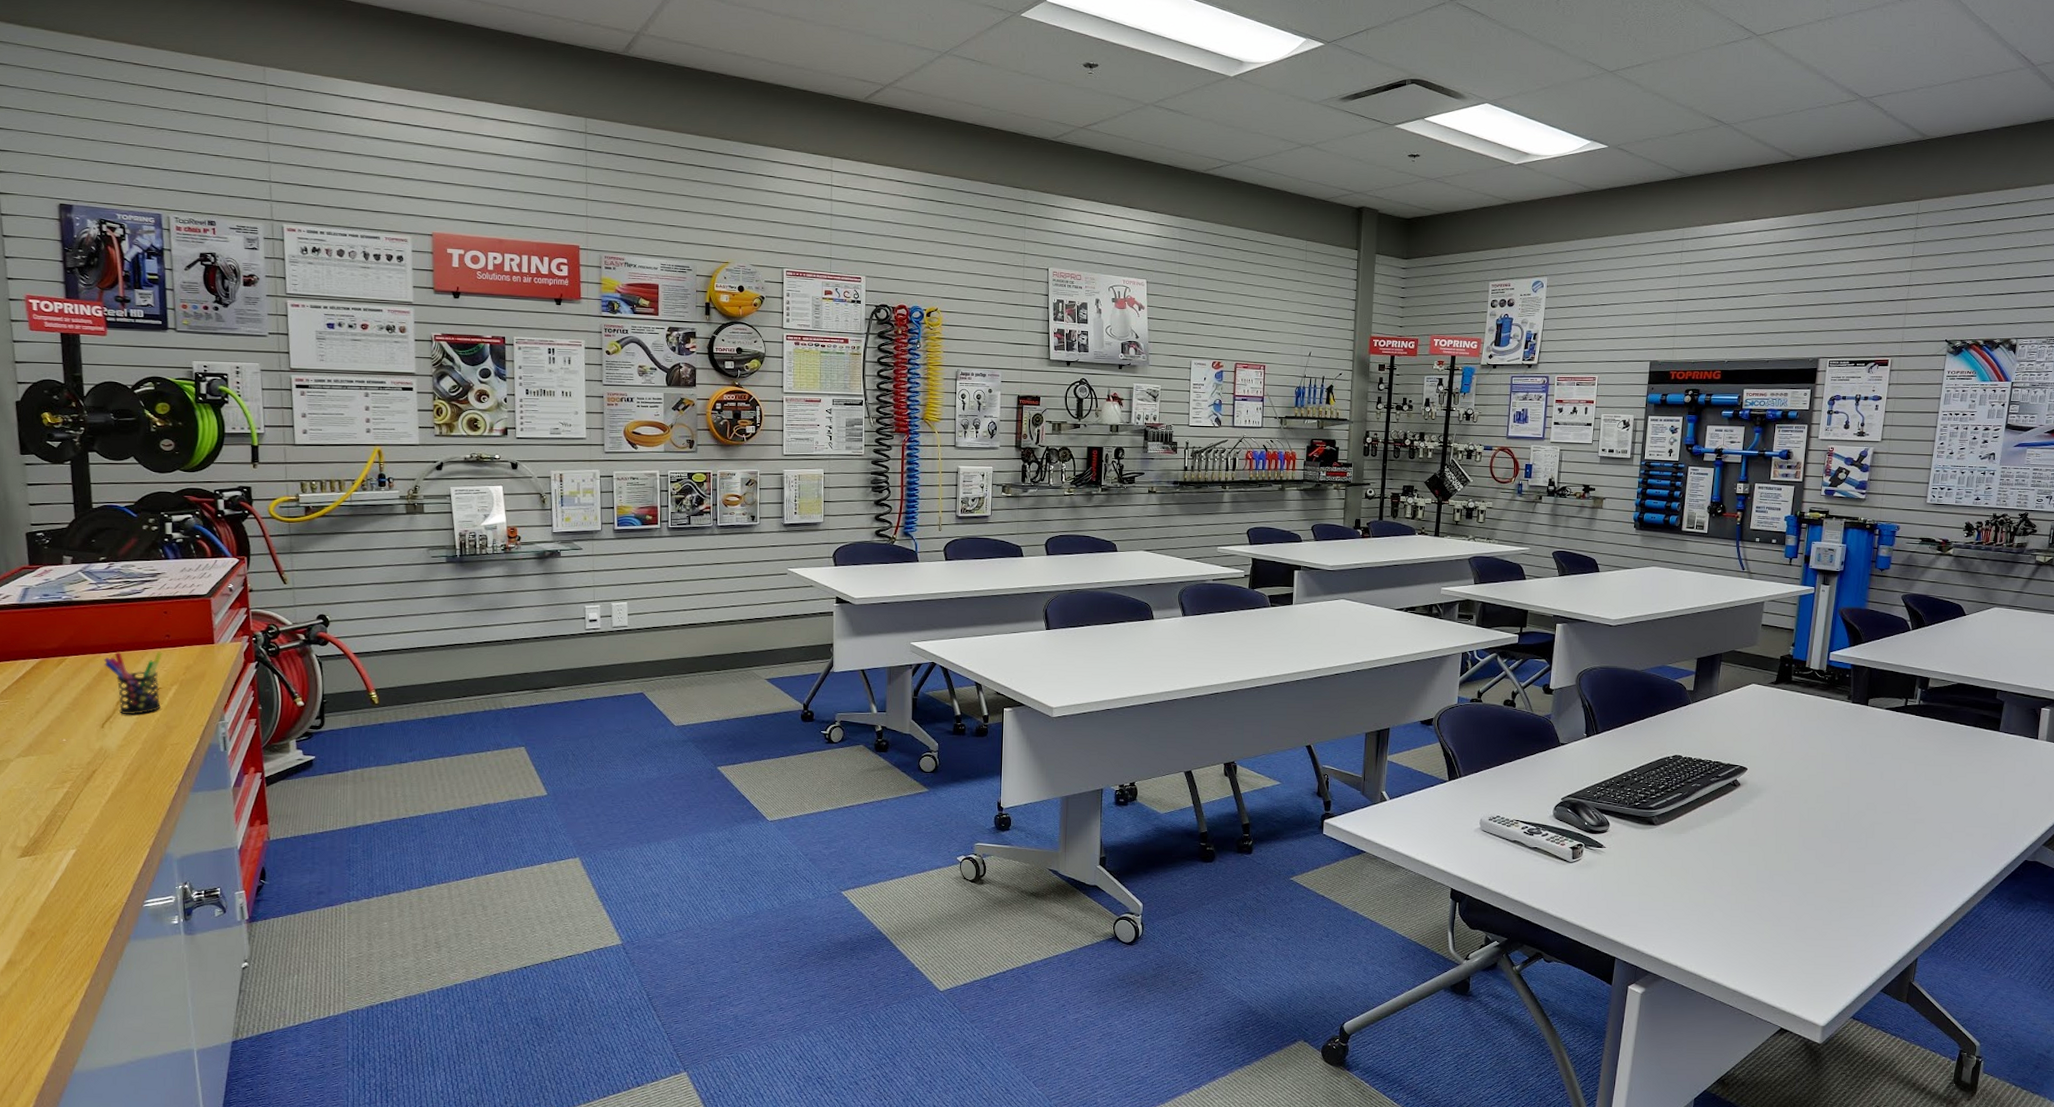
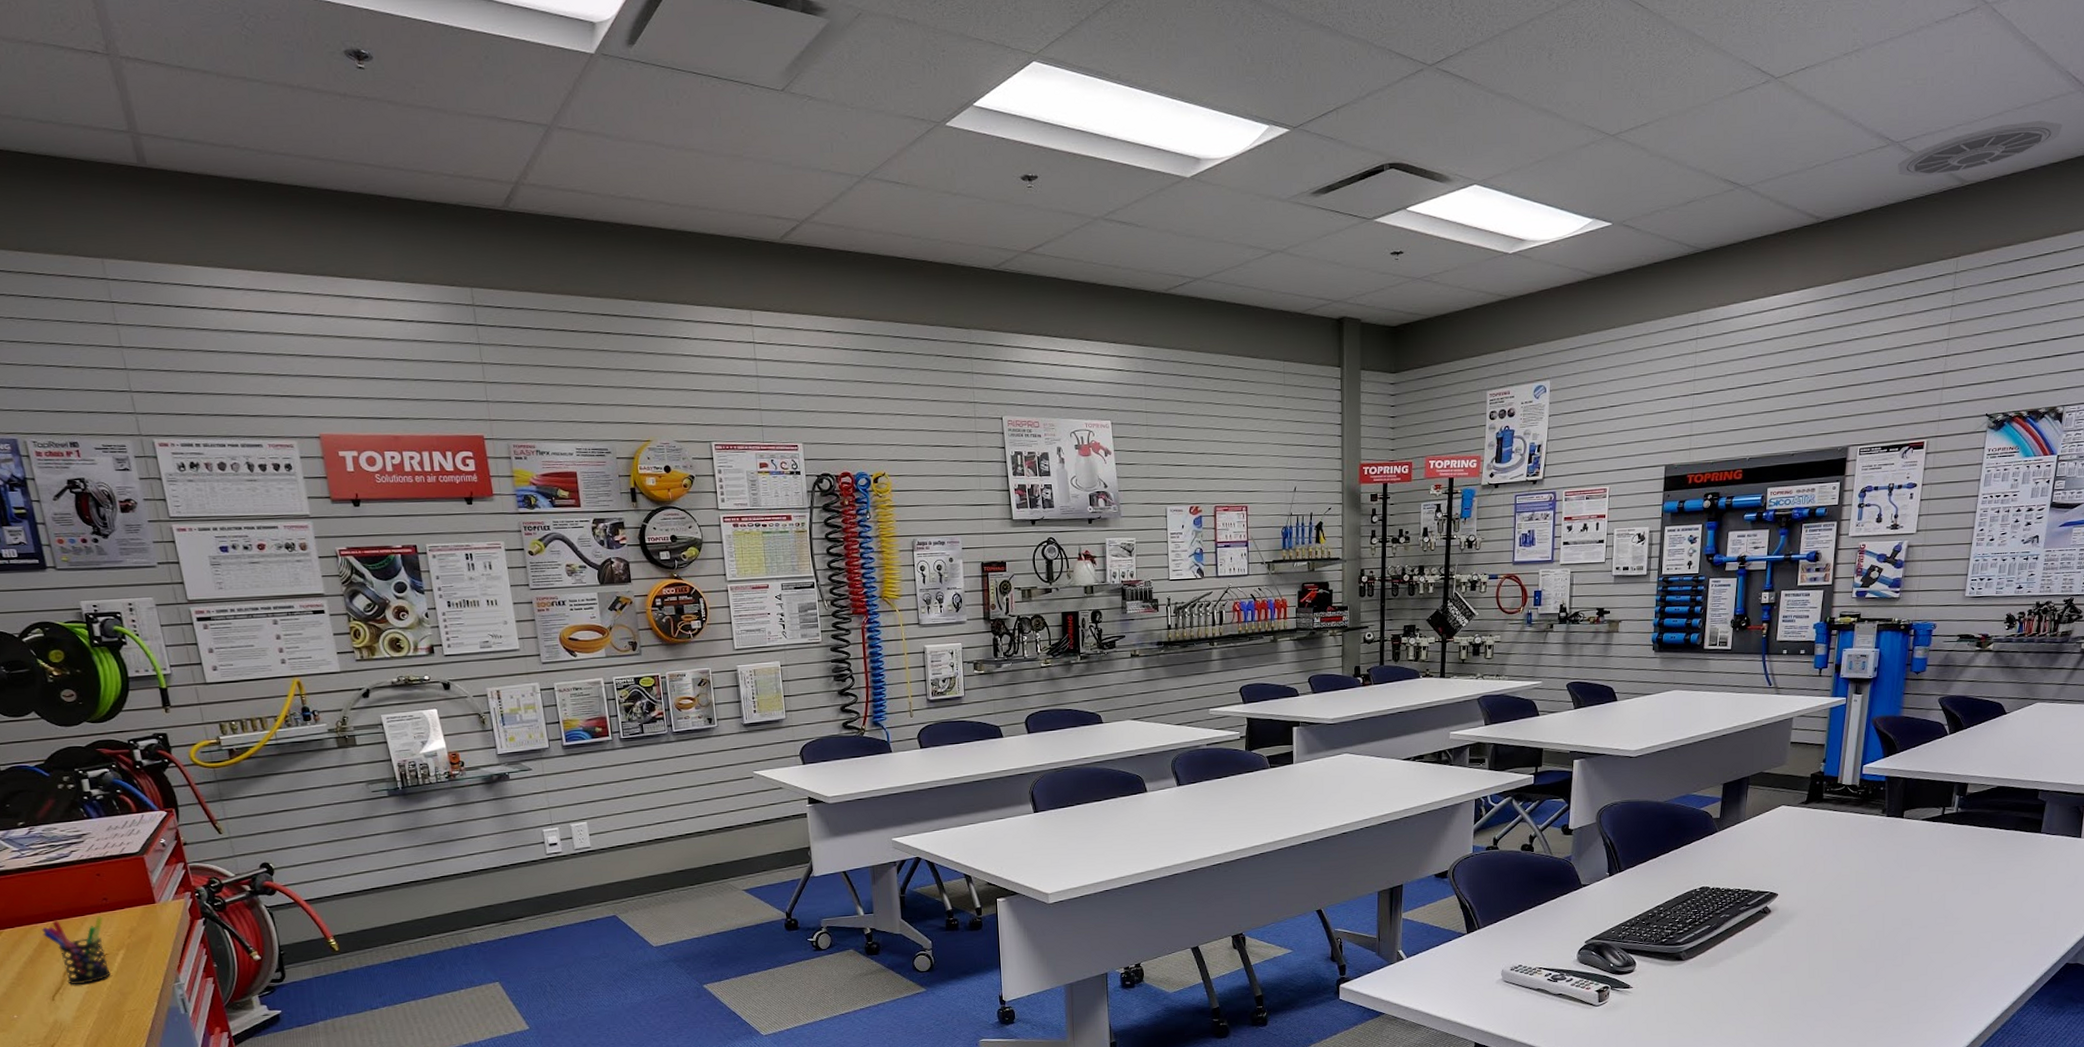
ceiling vent: none [1866,90,2013,129] -> present [1898,121,2062,177]

